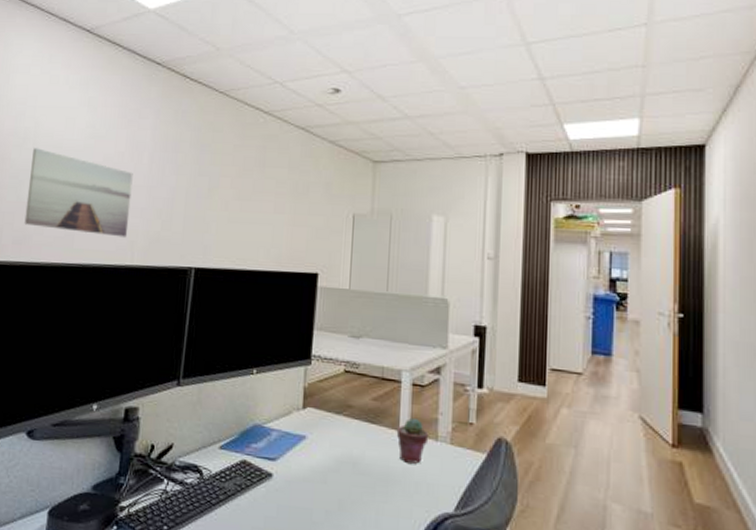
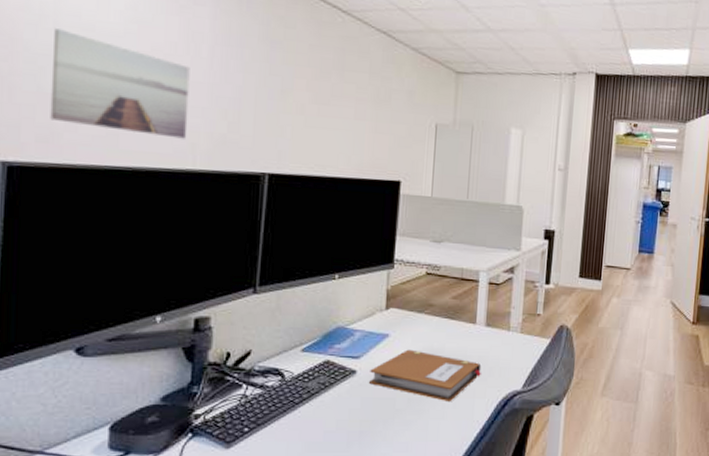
notebook: none [285,454,407,520] -> present [369,349,482,403]
potted succulent: present [396,417,429,464] -> none [473,312,502,352]

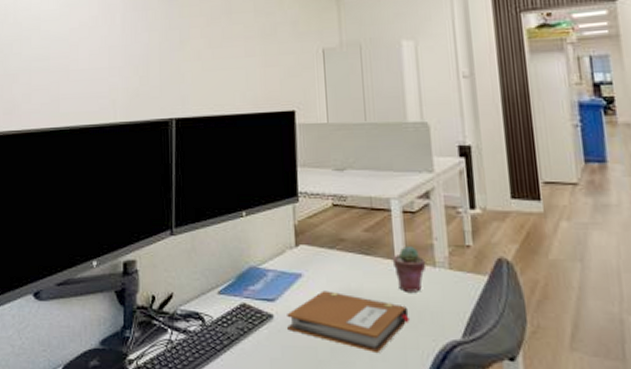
wall art: present [50,28,190,139] -> none [12,22,109,97]
potted succulent: none [473,312,502,352] -> present [392,245,427,292]

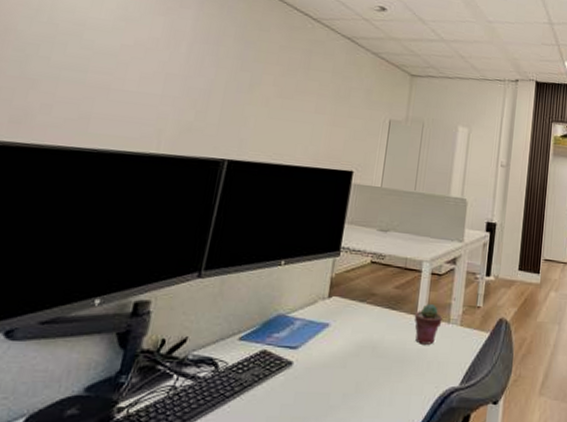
notebook: present [287,290,411,354] -> none [305,340,420,399]

